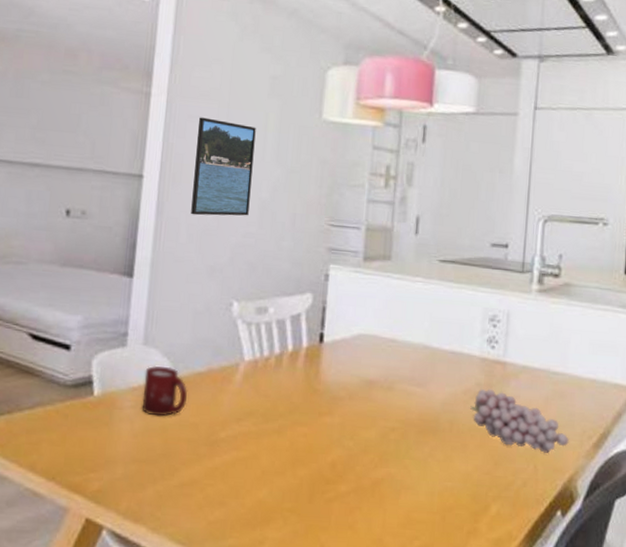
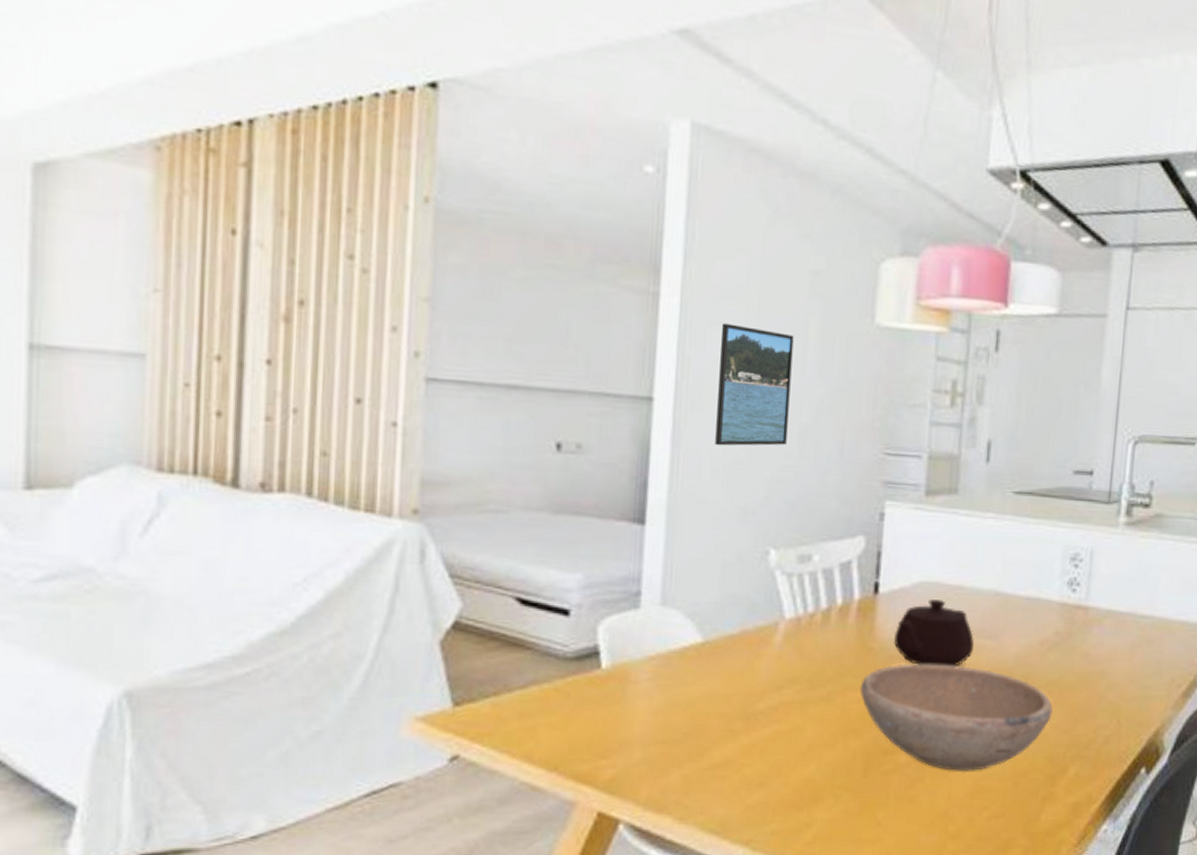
cup: present [142,365,187,417] -> none [661,629,717,689]
bowl: none [306,404,476,504] -> present [860,663,1054,771]
teapot: none [335,350,405,410] -> present [893,600,974,667]
fruit: present [470,388,570,453] -> none [1047,637,1157,706]

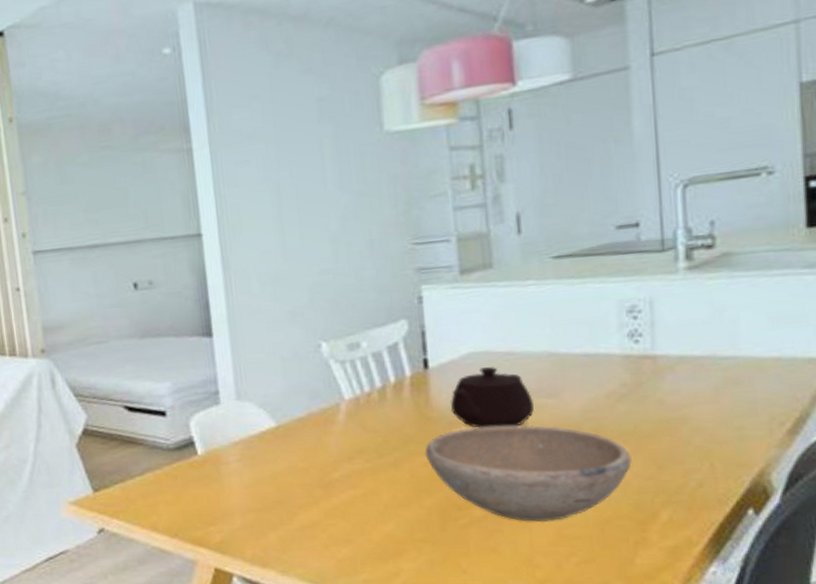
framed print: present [715,323,794,446] -> none [247,157,321,264]

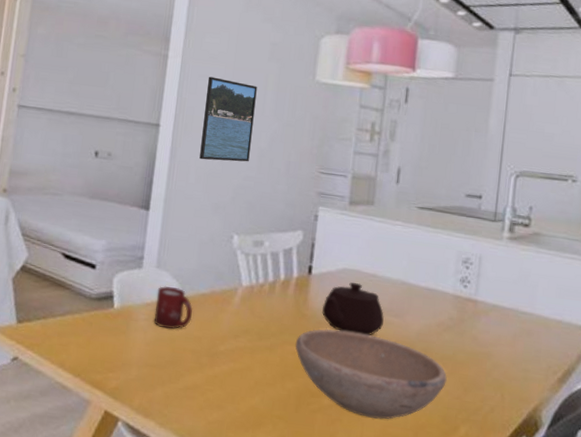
cup: none [243,417,293,466] -> present [154,285,193,330]
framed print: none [247,157,321,264] -> present [199,76,257,162]

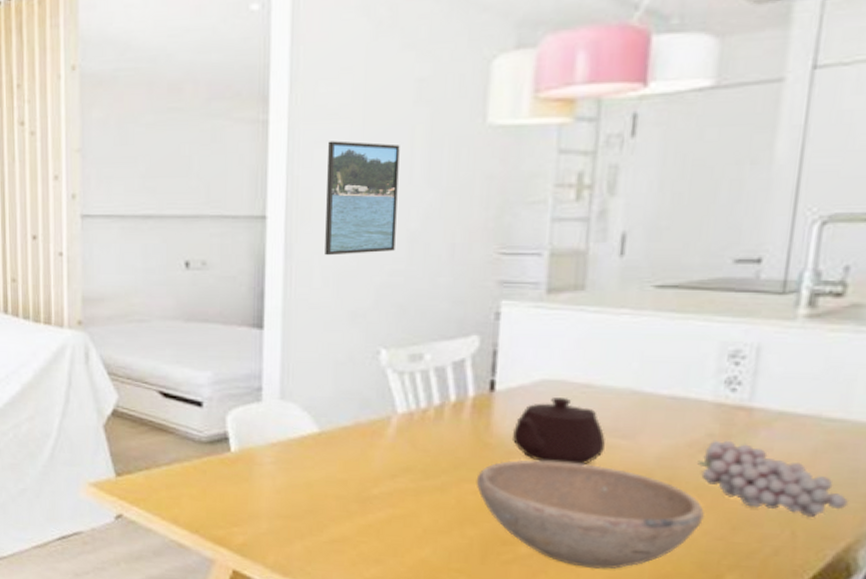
cup: present [154,285,193,330] -> none [283,420,333,473]
fruit: none [443,322,536,384] -> present [697,439,850,517]

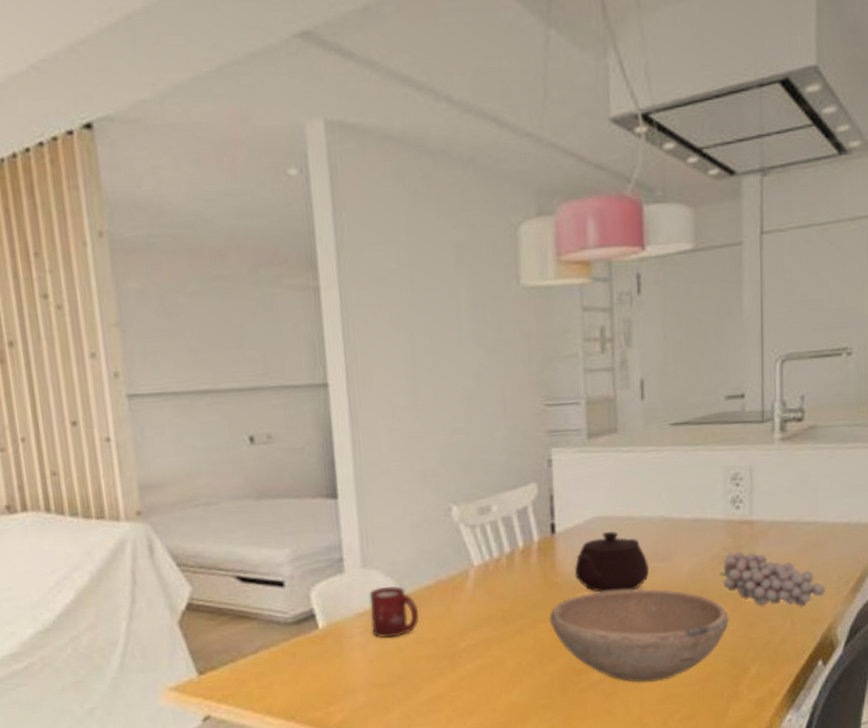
cup: none [283,420,333,473] -> present [369,585,420,638]
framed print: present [325,141,400,256] -> none [379,305,454,419]

